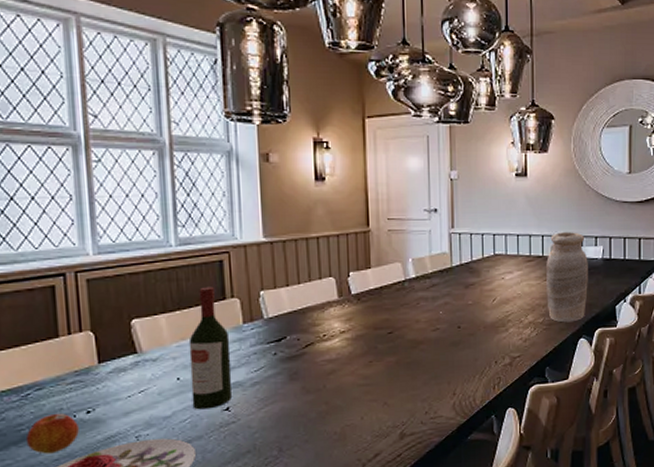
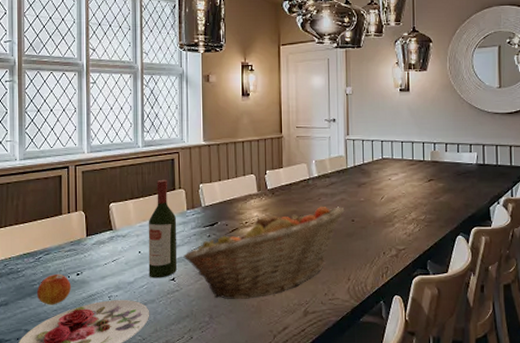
fruit basket: none [240,312,449,429] -> present [183,206,345,300]
vase: present [546,232,588,323] -> none [427,140,464,221]

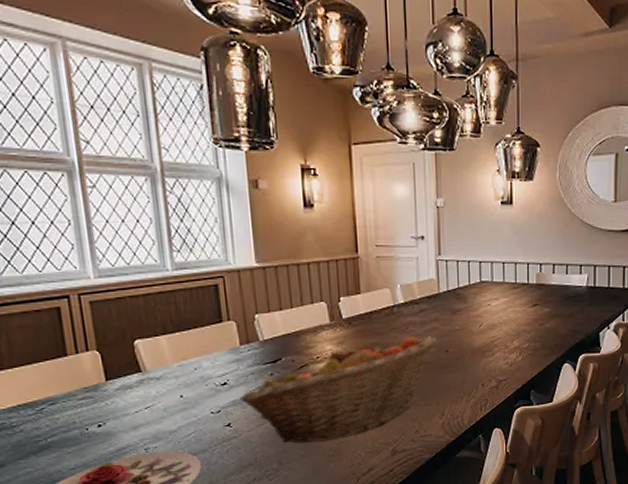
apple: present [36,273,71,305] -> none [43,426,92,464]
wine bottle: present [148,179,178,278] -> none [189,309,233,425]

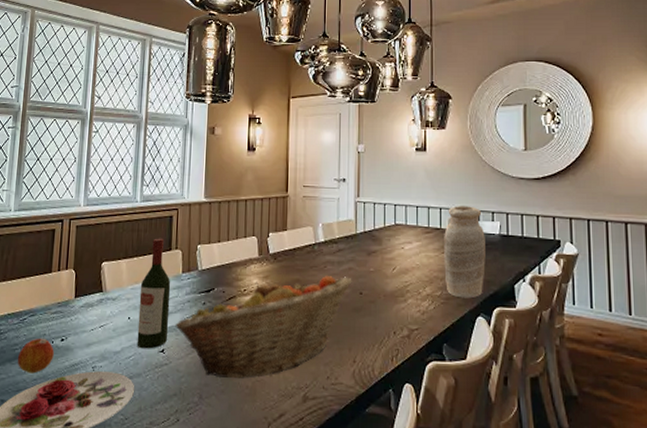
apple: none [43,426,92,464] -> present [17,338,54,374]
wine bottle: none [189,309,233,425] -> present [137,238,171,349]
vase: none [532,260,573,348] -> present [444,206,486,299]

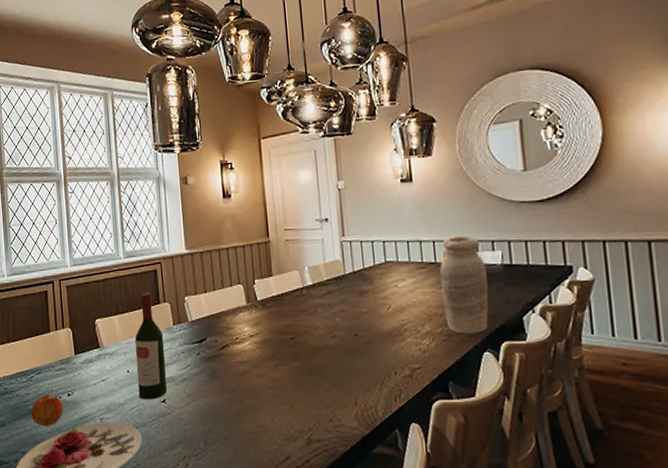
fruit basket: present [175,276,352,379] -> none [173,319,346,425]

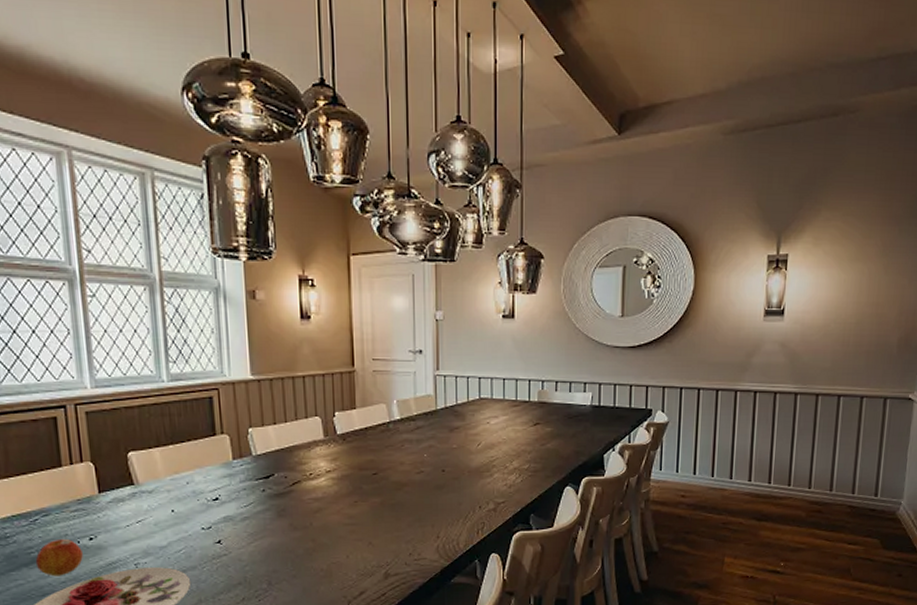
wine bottle: present [134,292,168,400] -> none [181,422,224,541]
vase: present [440,236,489,334] -> none [532,377,576,470]

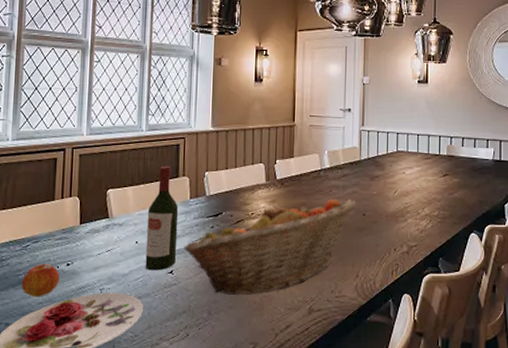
wine bottle: none [181,422,224,541] -> present [145,166,179,271]
fruit basket: none [231,455,433,564] -> present [183,199,356,296]

